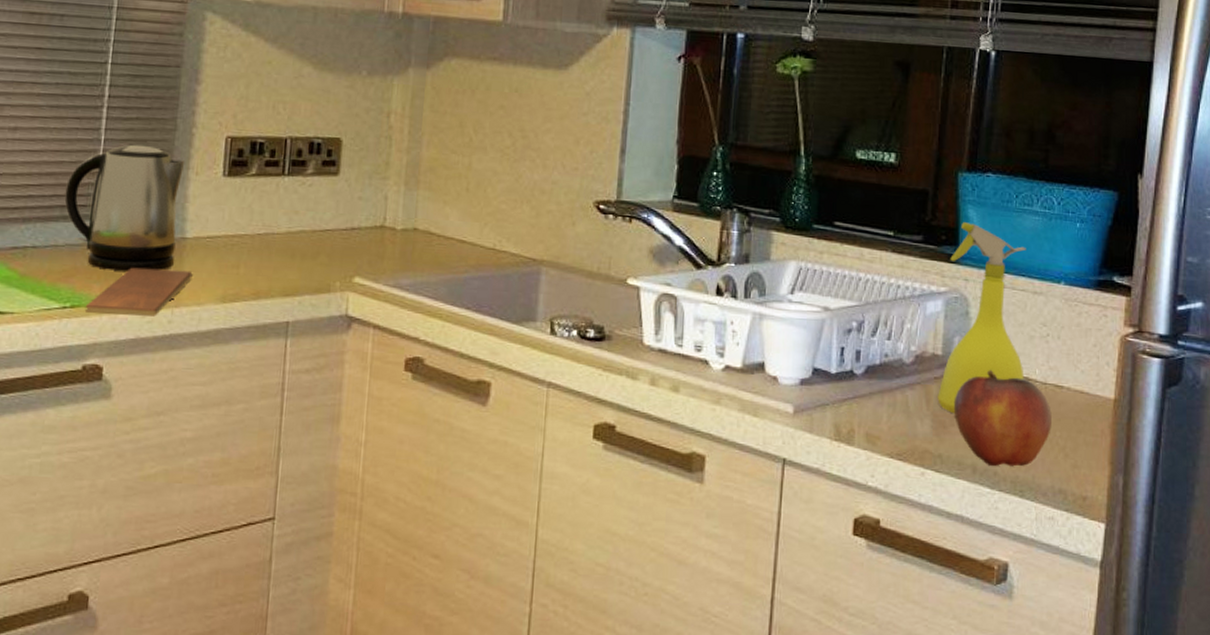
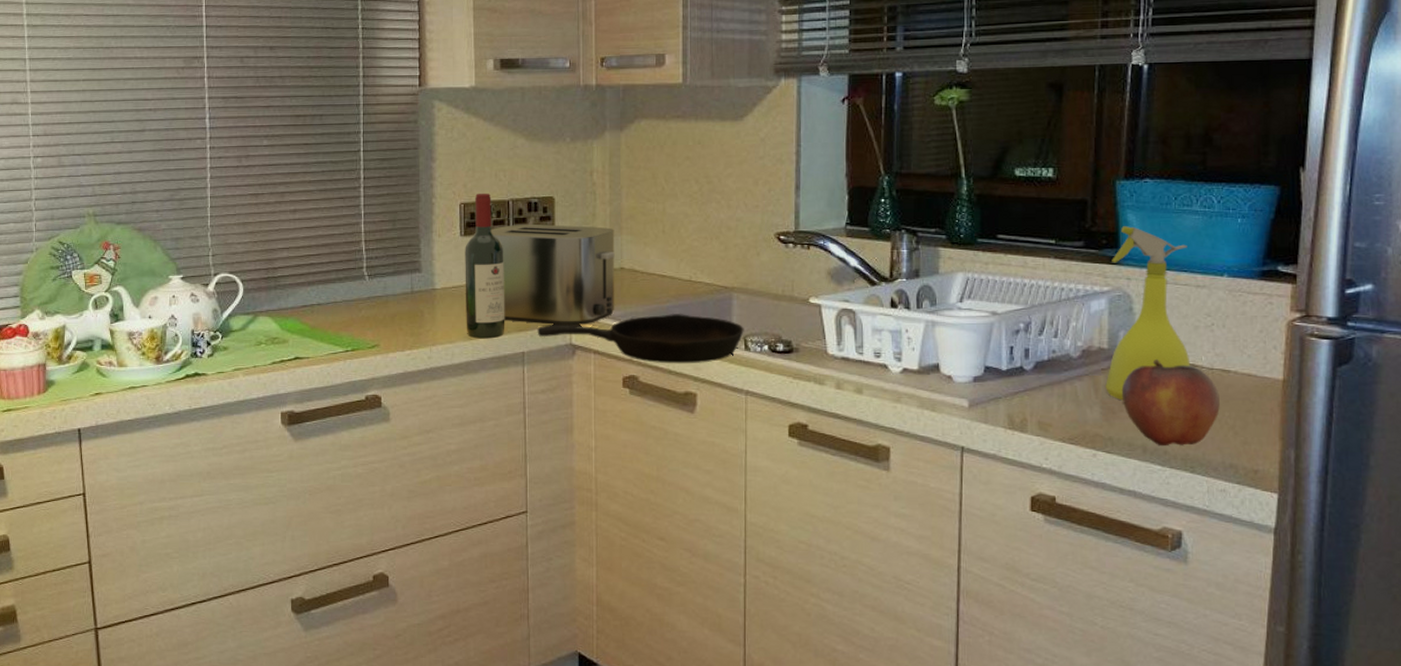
kettle: present [64,144,184,271] -> none [338,216,429,319]
chopping board: present [85,267,193,316] -> none [362,315,444,354]
wine bottle: none [219,127,275,304] -> present [465,194,505,339]
toaster: none [261,167,410,295] -> present [490,224,615,327]
frying pan: none [307,286,552,348] -> present [537,314,744,364]

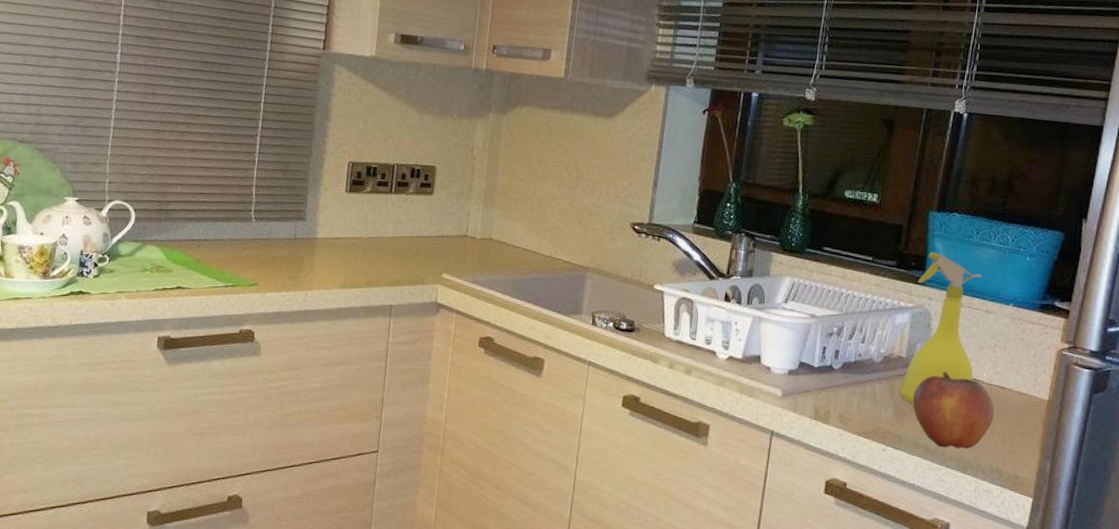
wine bottle: present [465,194,505,339] -> none [341,155,385,290]
toaster: present [490,224,615,327] -> none [374,187,488,288]
frying pan: present [537,314,744,364] -> none [406,282,594,333]

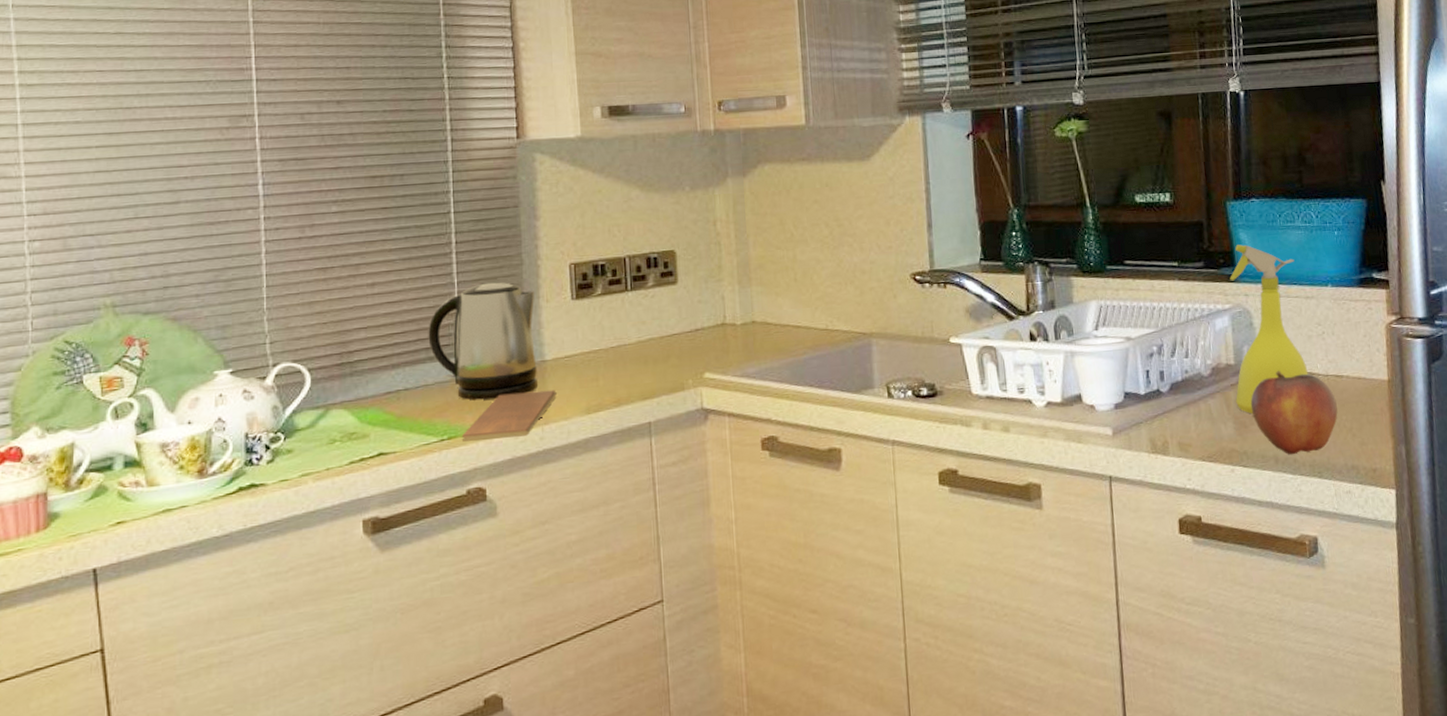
kettle: none [228,165,317,262] -> present [428,282,539,401]
chopping board: none [242,258,322,296] -> present [461,389,557,442]

